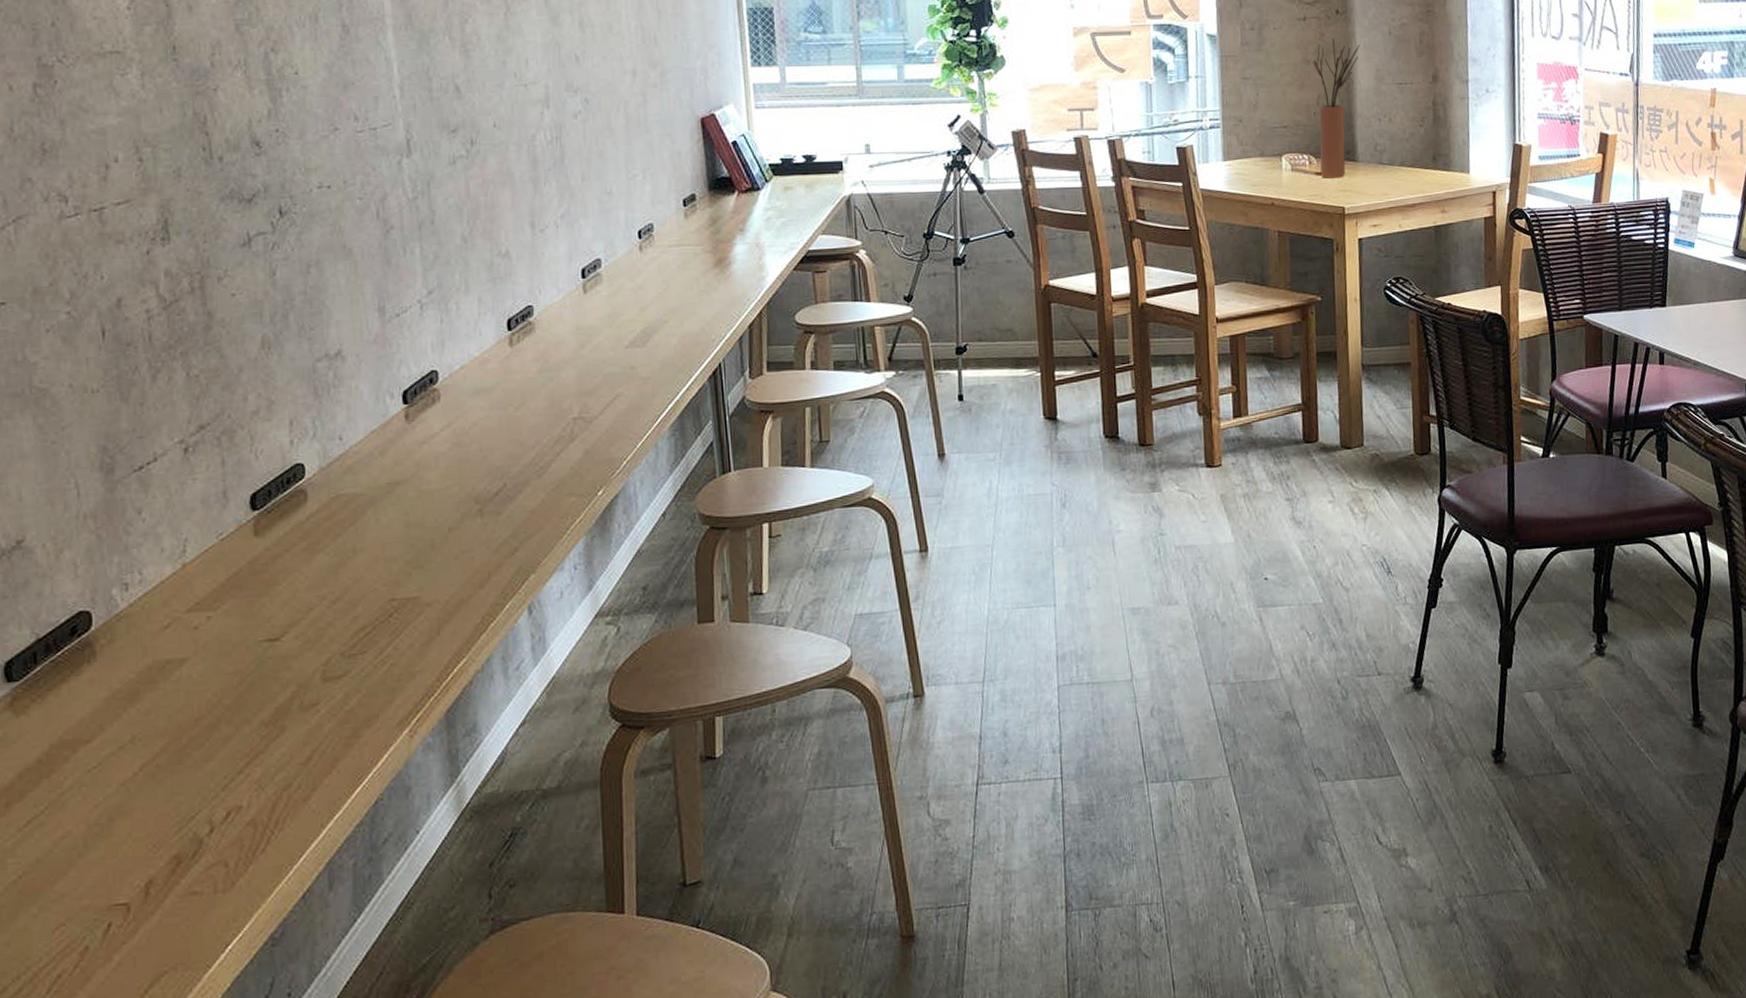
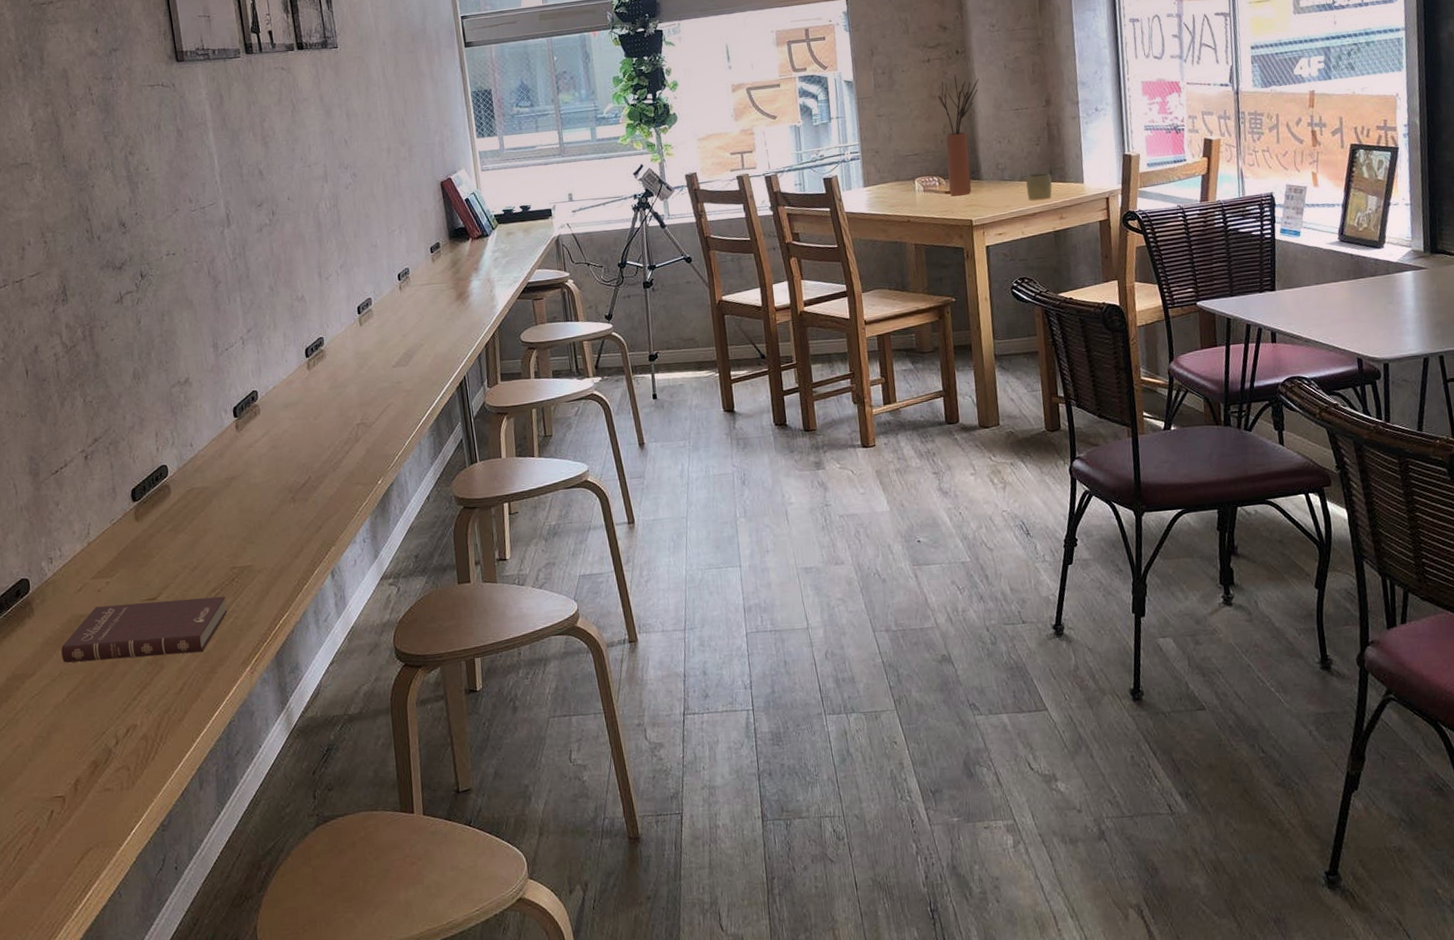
book: none [135,636,380,725] -> present [61,596,227,663]
mug: none [1406,159,1435,190] -> present [1026,173,1053,201]

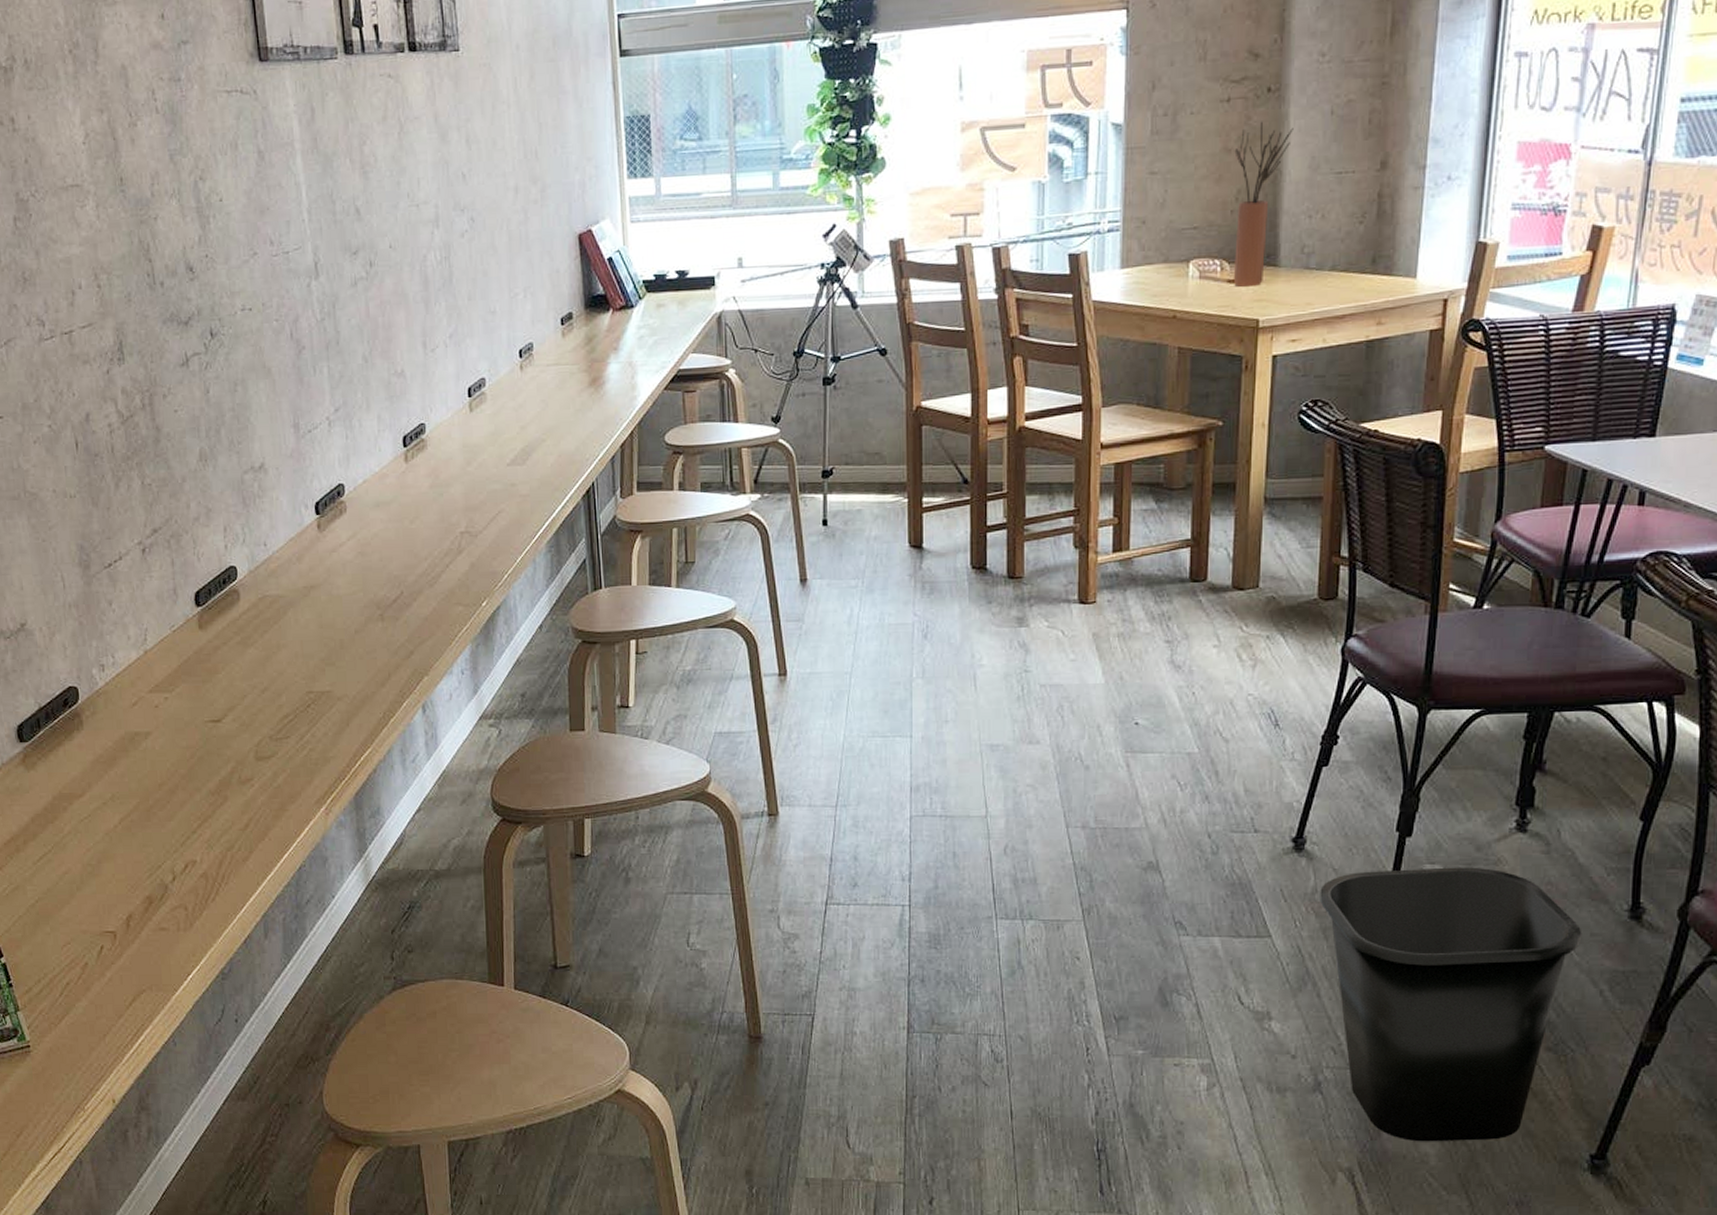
book: present [61,596,227,663] -> none [113,723,301,786]
mug: present [1026,173,1053,201] -> none [1337,262,1373,299]
waste bin: none [1080,637,1288,875] -> present [1320,867,1582,1142]

